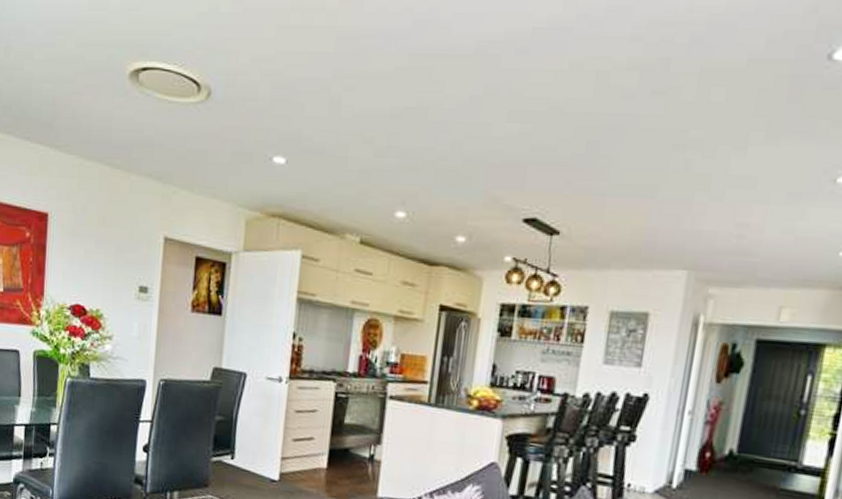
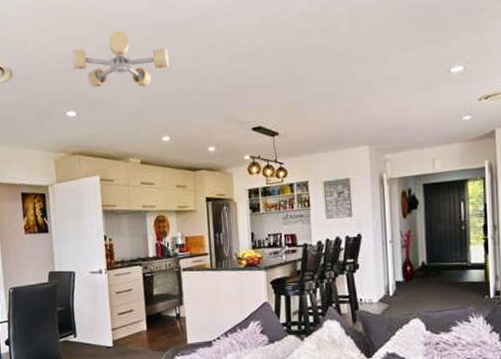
ceiling light: none [292,52,427,139] -> present [71,30,170,88]

